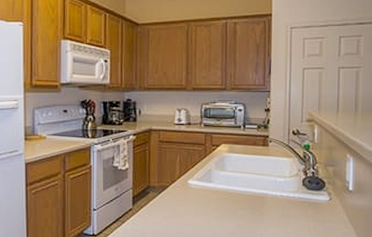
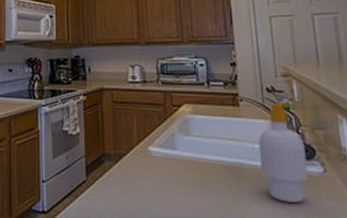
soap bottle: none [280,144,317,224] -> present [258,103,309,202]

